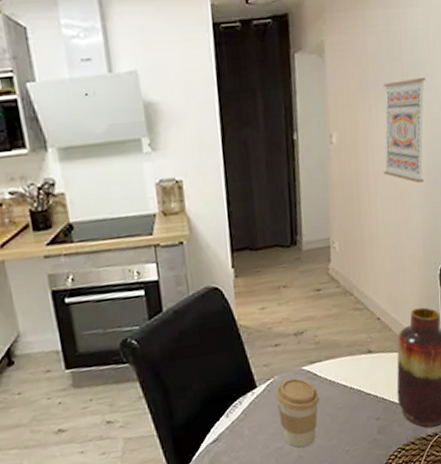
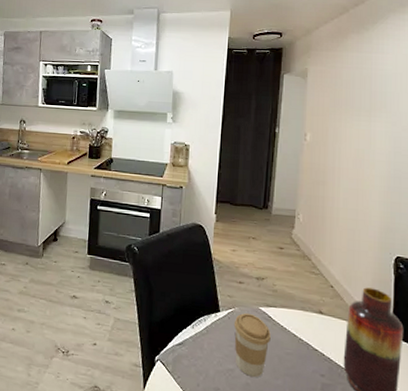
wall art: present [383,78,426,183] -> none [347,104,392,184]

